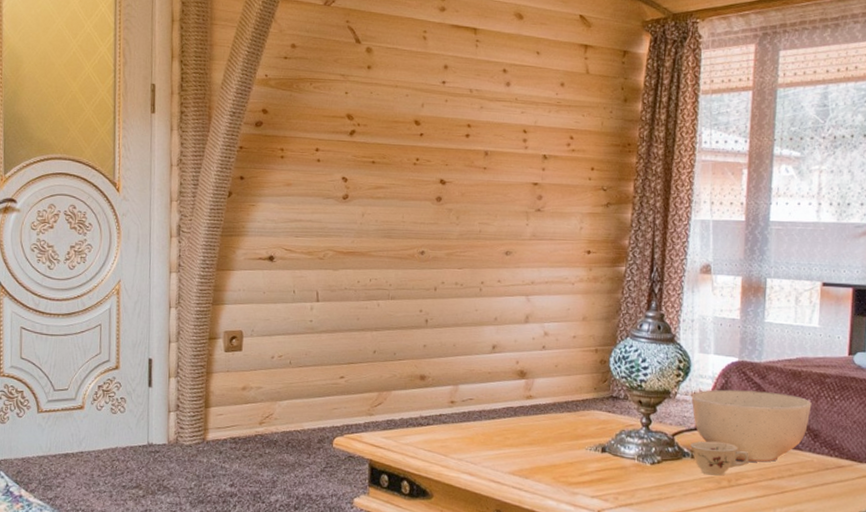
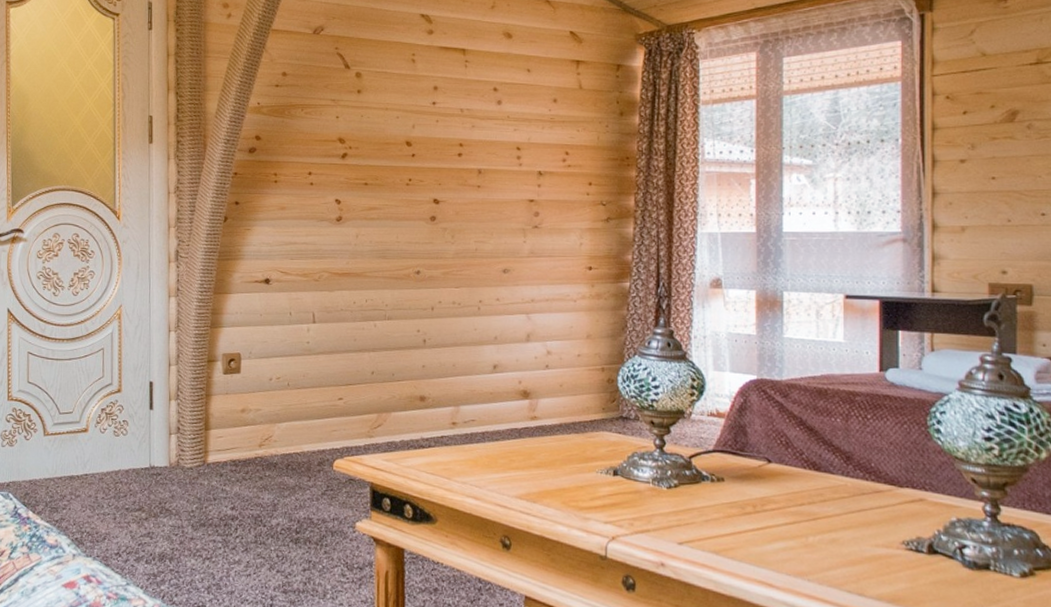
teacup: present [690,441,749,476] -> none [710,463,775,501]
bowl: present [691,389,812,462] -> none [707,409,842,487]

